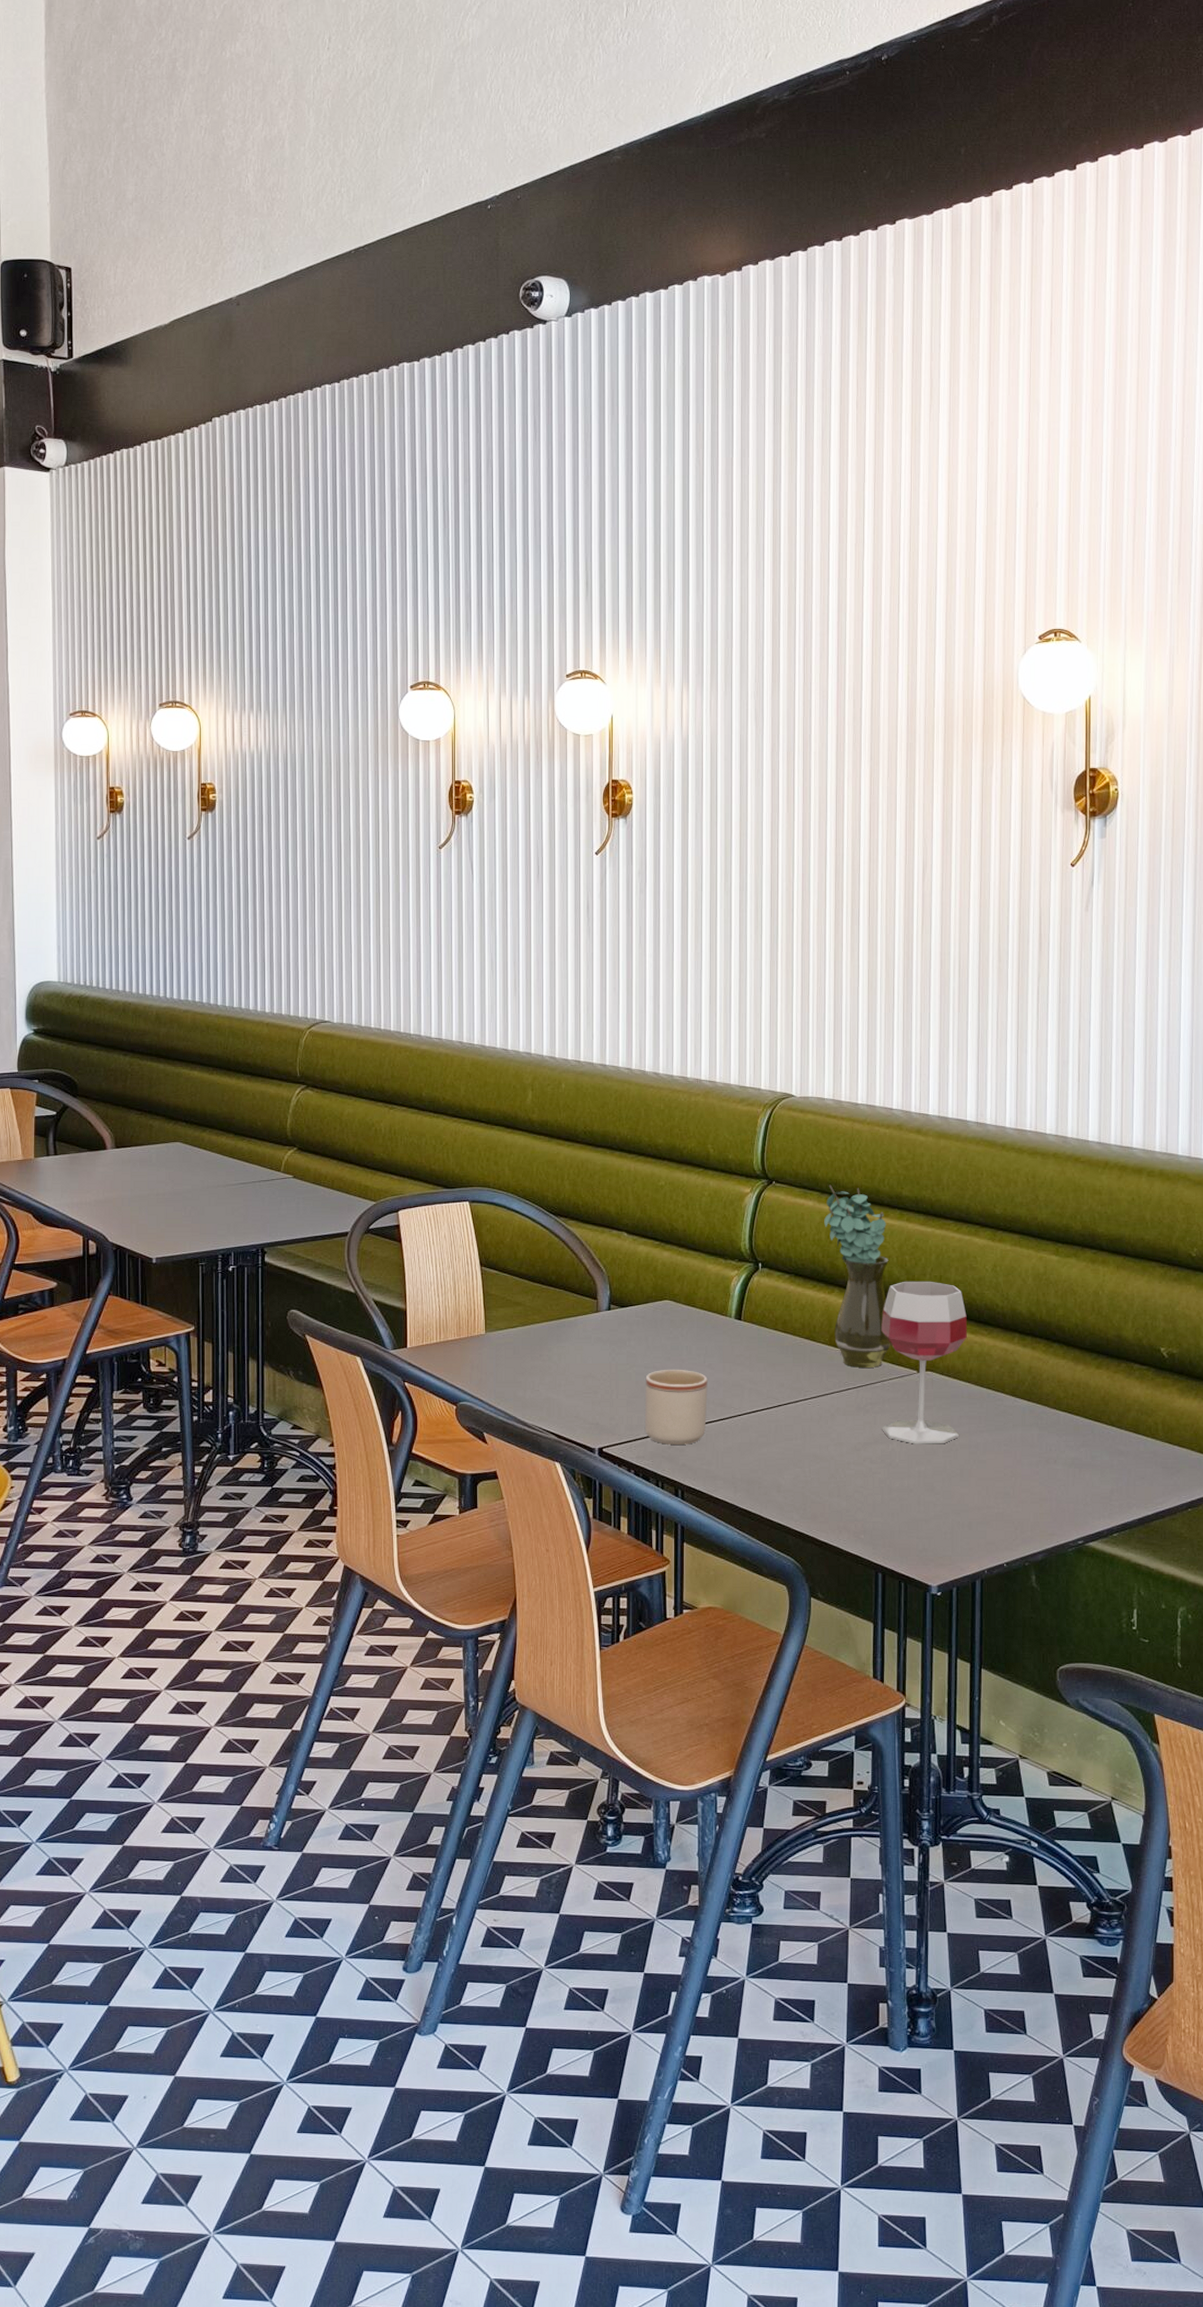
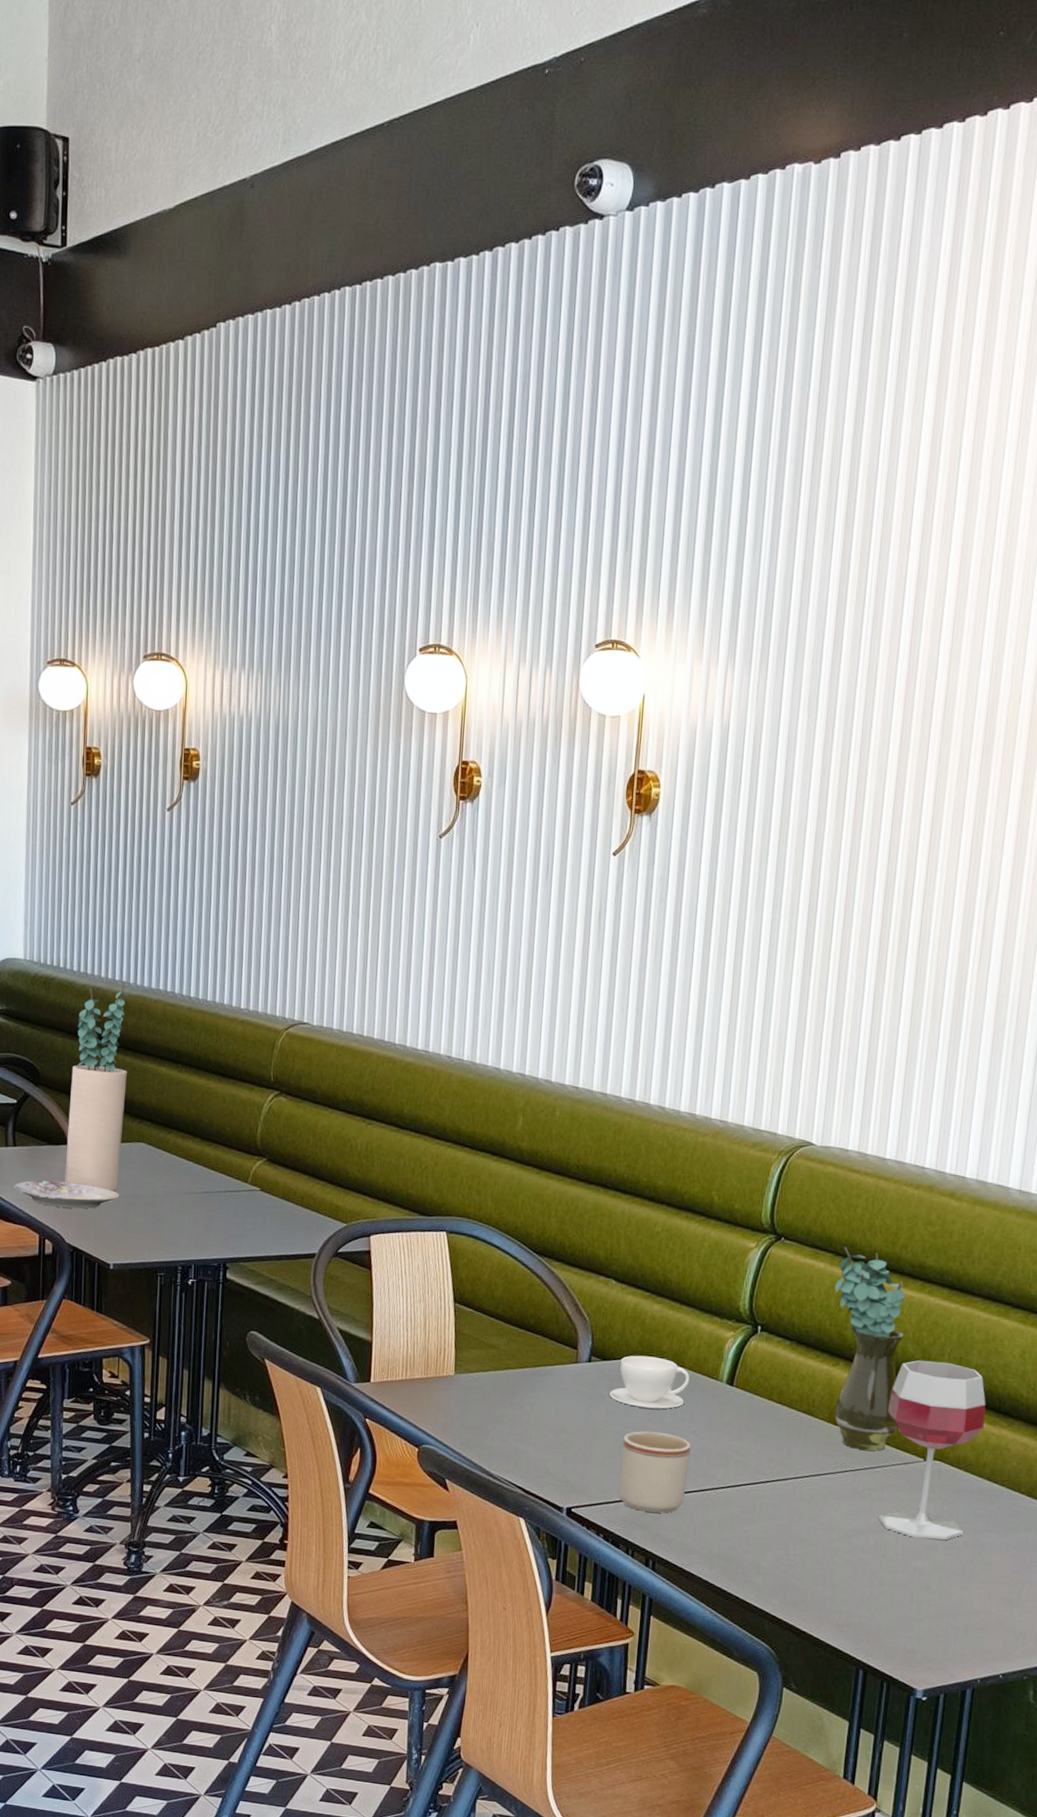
plate: none [55,1185,160,1209] -> present [13,1180,120,1209]
vase: none [105,994,161,1190] -> present [65,980,129,1192]
teacup: none [630,1300,702,1348] -> present [610,1355,690,1410]

